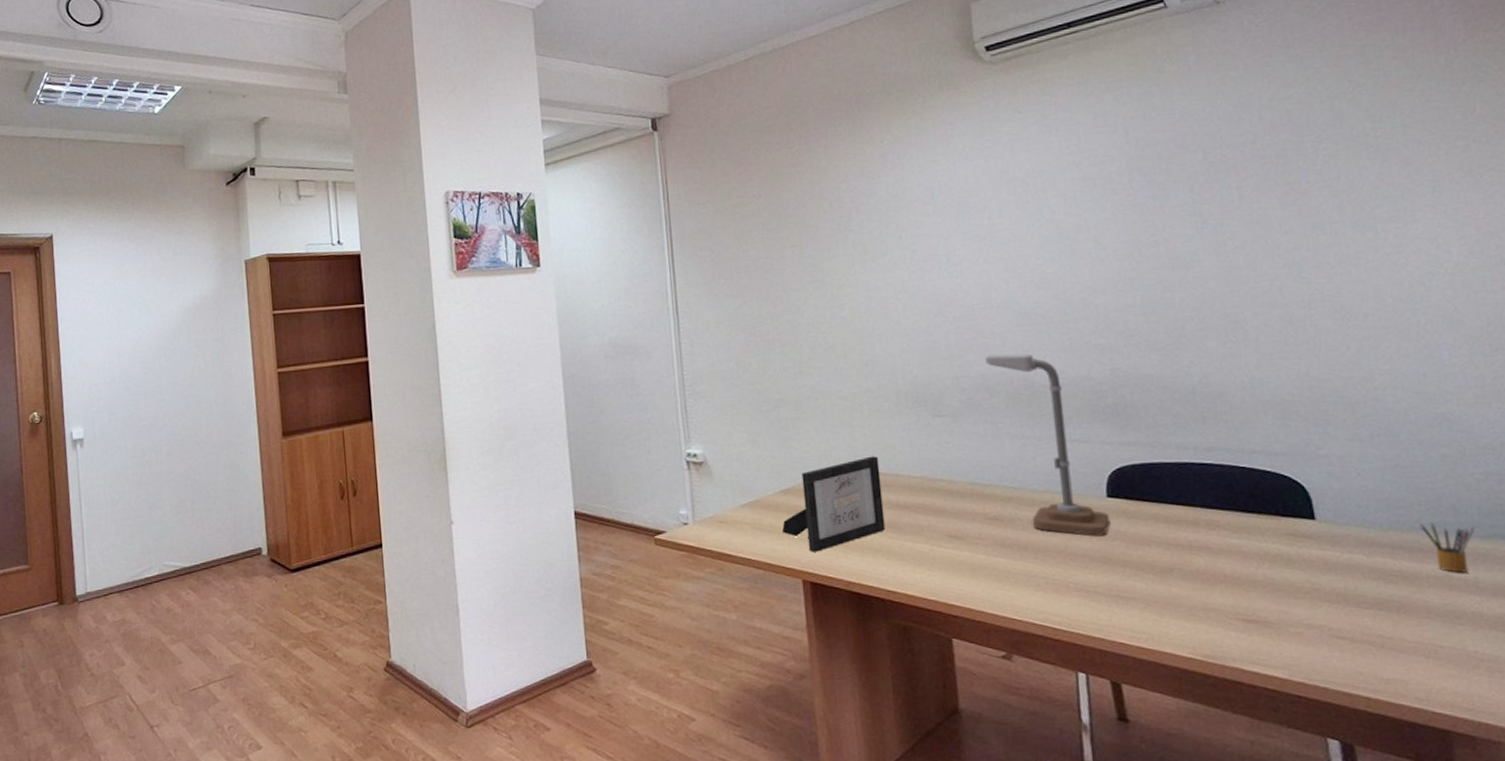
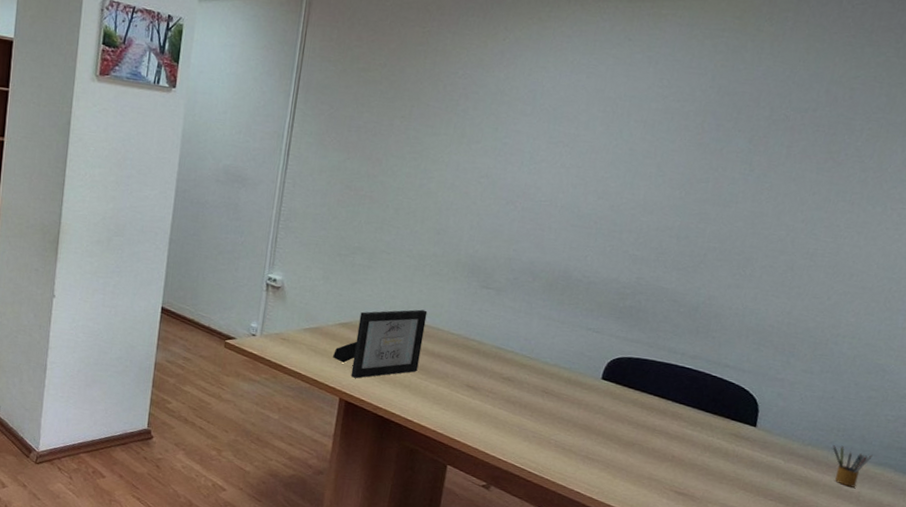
desk lamp: present [984,353,1111,537] -> none [536,245,599,409]

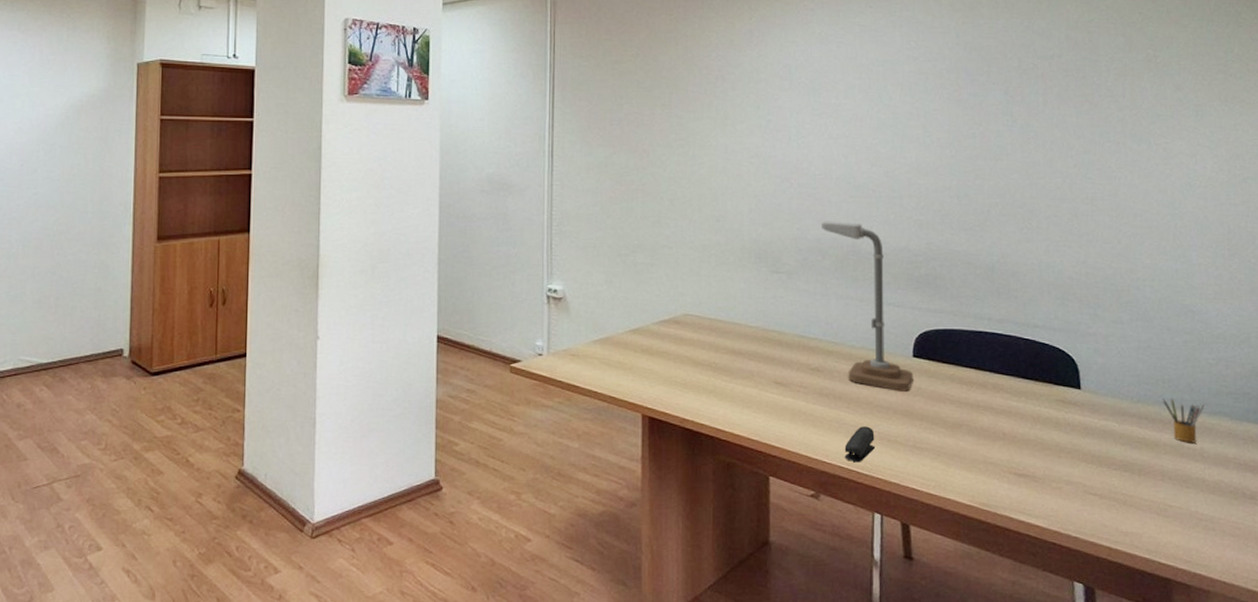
picture frame: present [333,309,428,378] -> none [628,304,720,389]
stapler: none [519,433,552,464] -> present [844,426,876,463]
desk lamp: none [536,245,599,409] -> present [820,221,914,391]

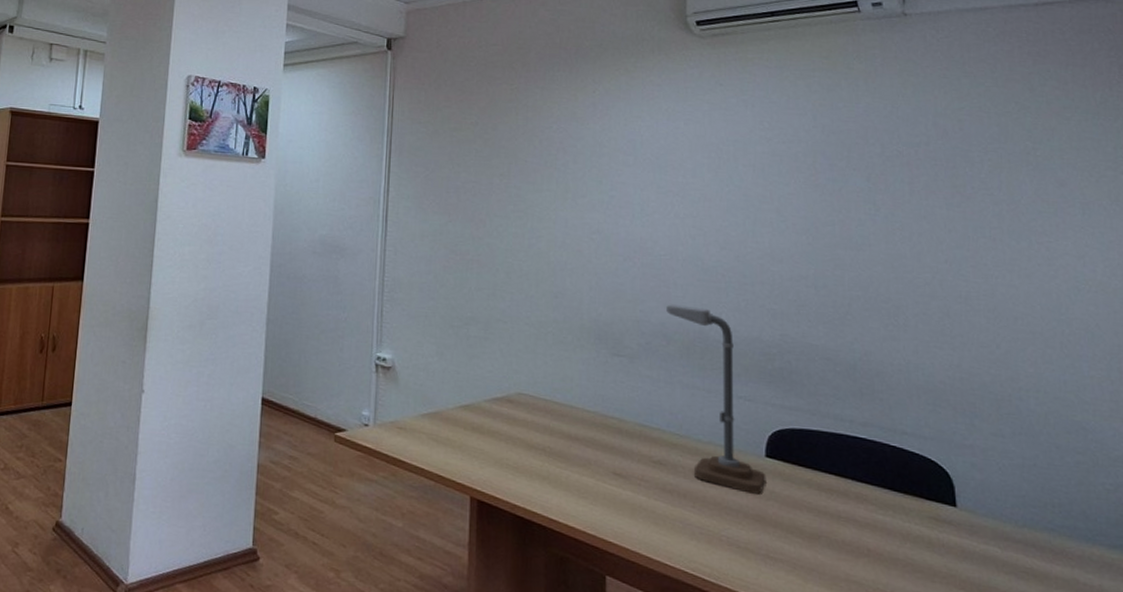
stapler: present [844,426,876,463] -> none [689,529,724,569]
pencil box: present [1162,398,1205,443] -> none [1052,525,1103,579]

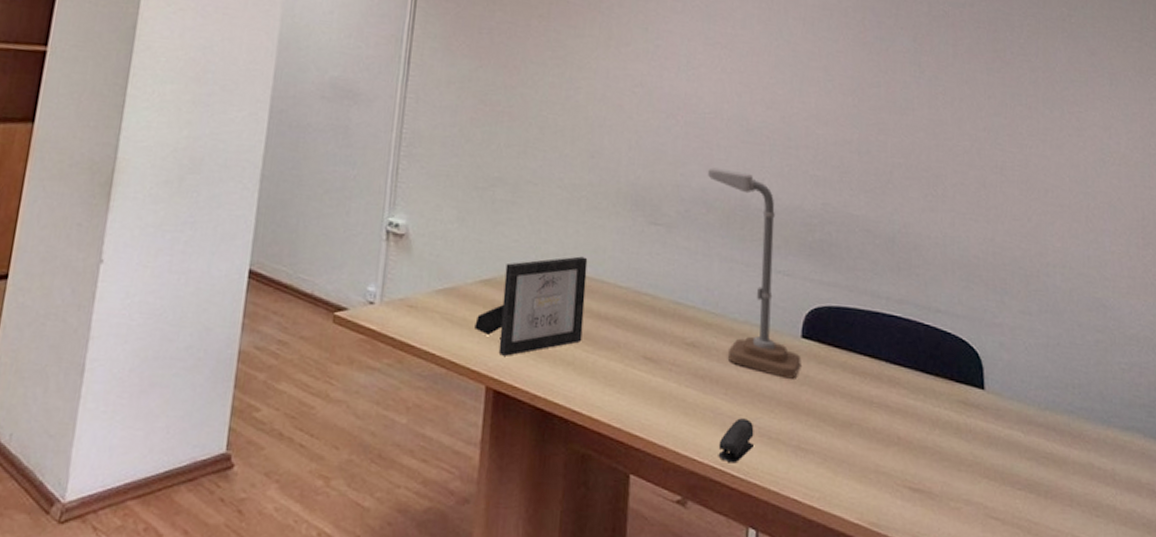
picture frame: none [457,384,557,471] -> present [475,256,588,356]
stapler: none [689,529,724,569] -> present [718,418,755,464]

